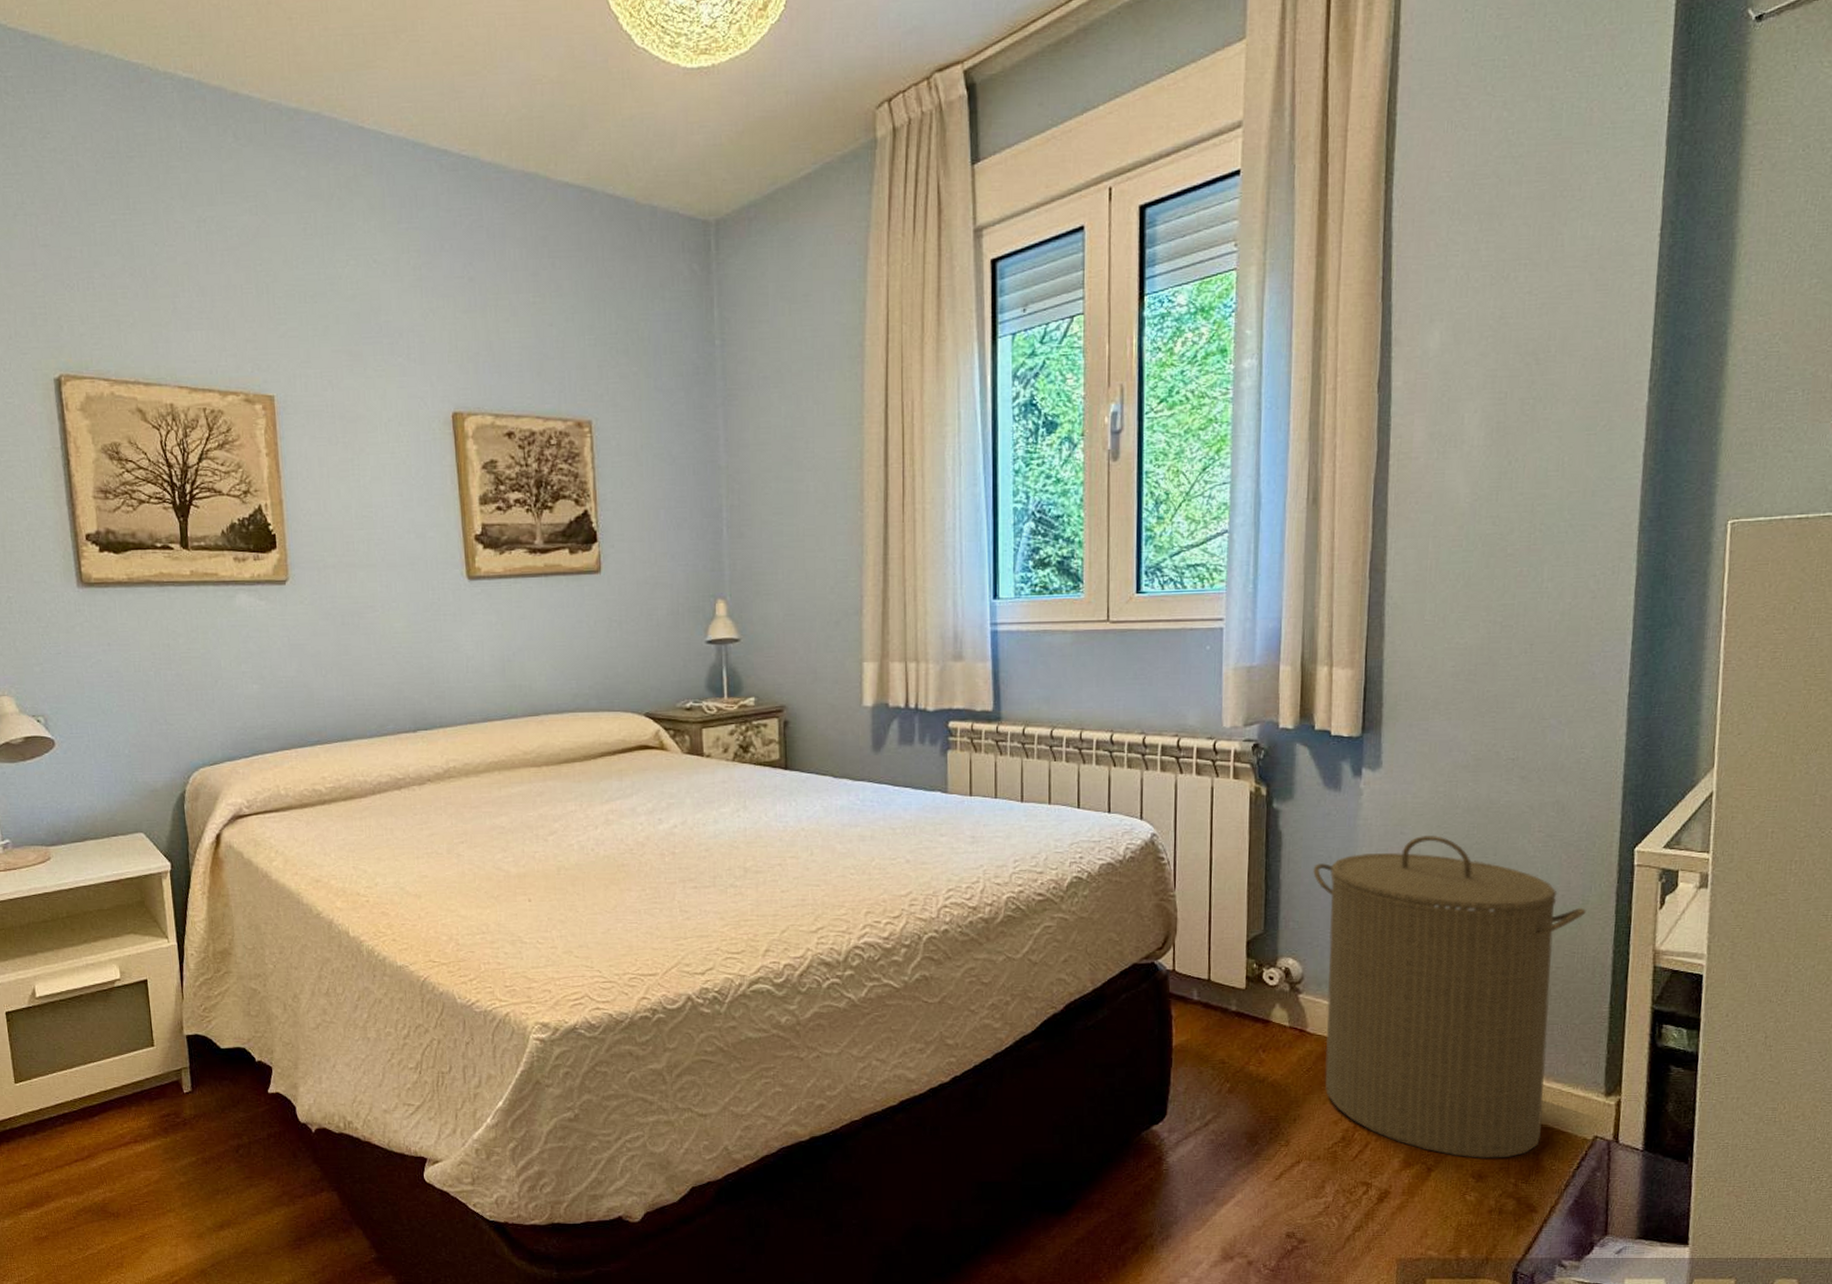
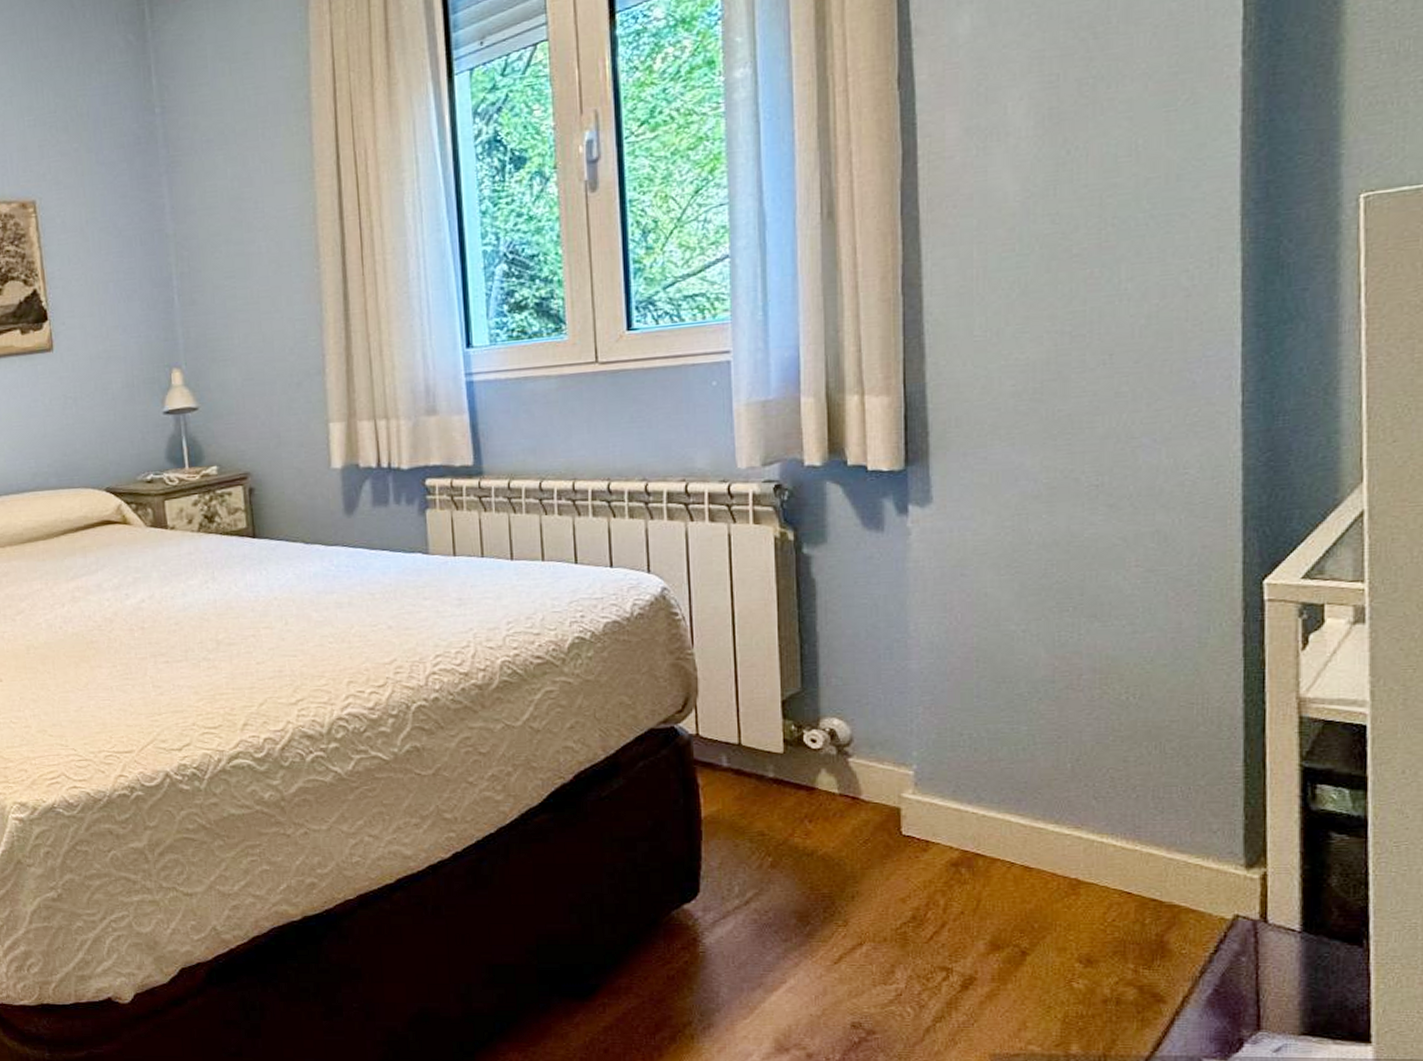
laundry hamper: present [1313,836,1586,1160] -> none [856,576,1204,942]

